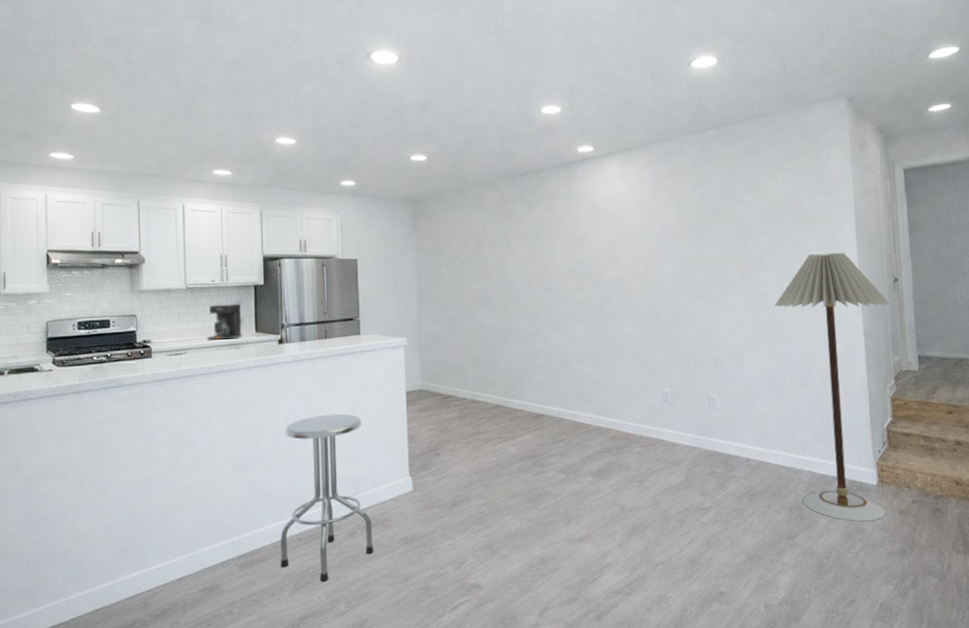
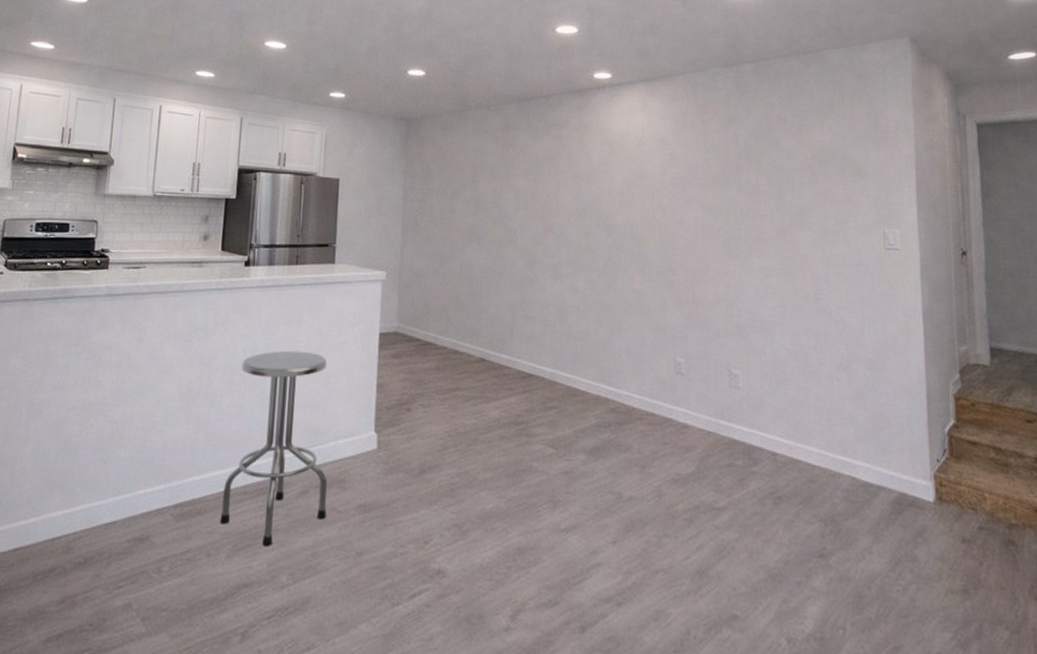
coffee maker: present [206,303,242,340] -> none [168,216,208,256]
floor lamp: present [774,252,890,522] -> none [814,214,956,548]

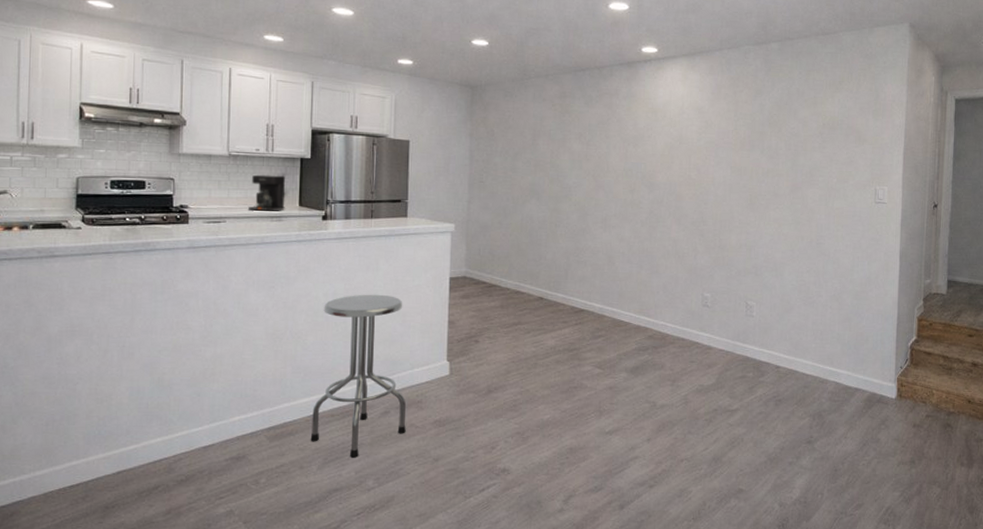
coffee maker: none [168,216,208,256] -> present [247,174,286,211]

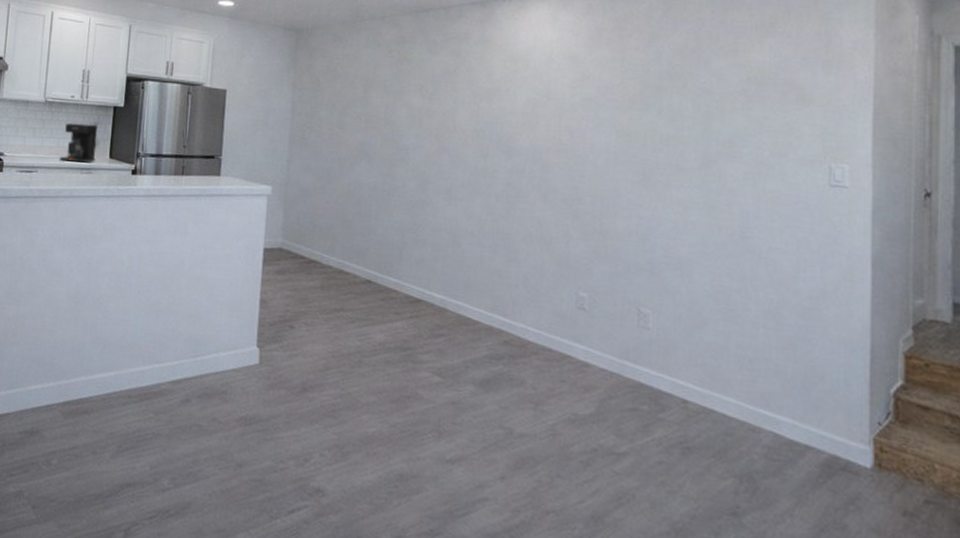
bar stool: present [310,294,406,458] -> none [105,260,211,450]

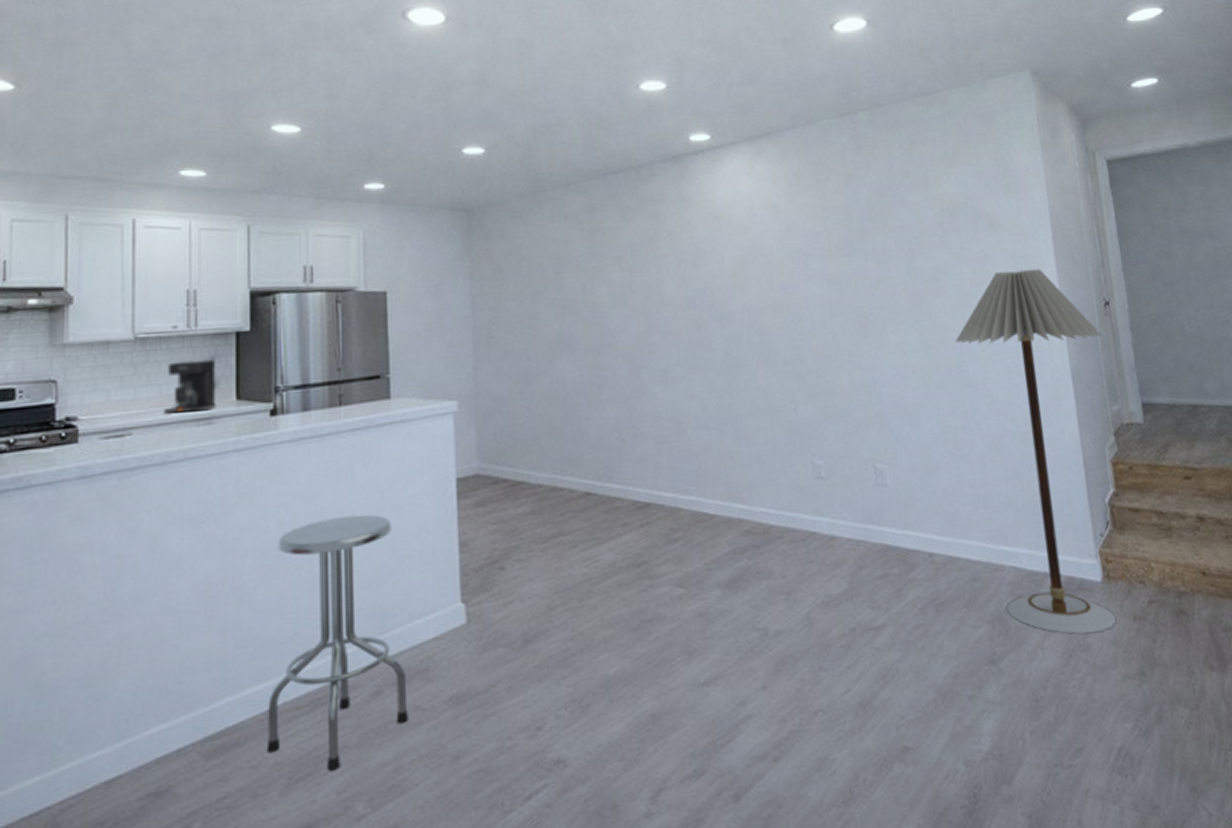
bar stool: none [105,260,211,450] -> present [266,514,408,771]
floor lamp: none [743,146,915,518] -> present [955,268,1117,635]

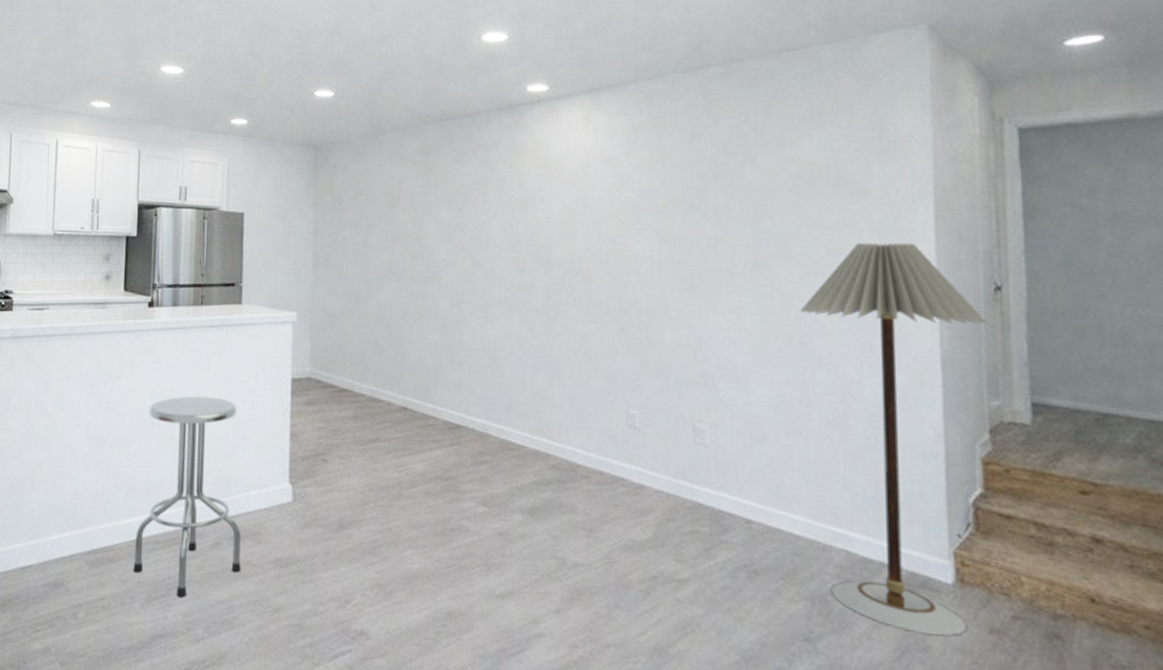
coffee maker: present [163,359,216,414] -> none [71,255,110,297]

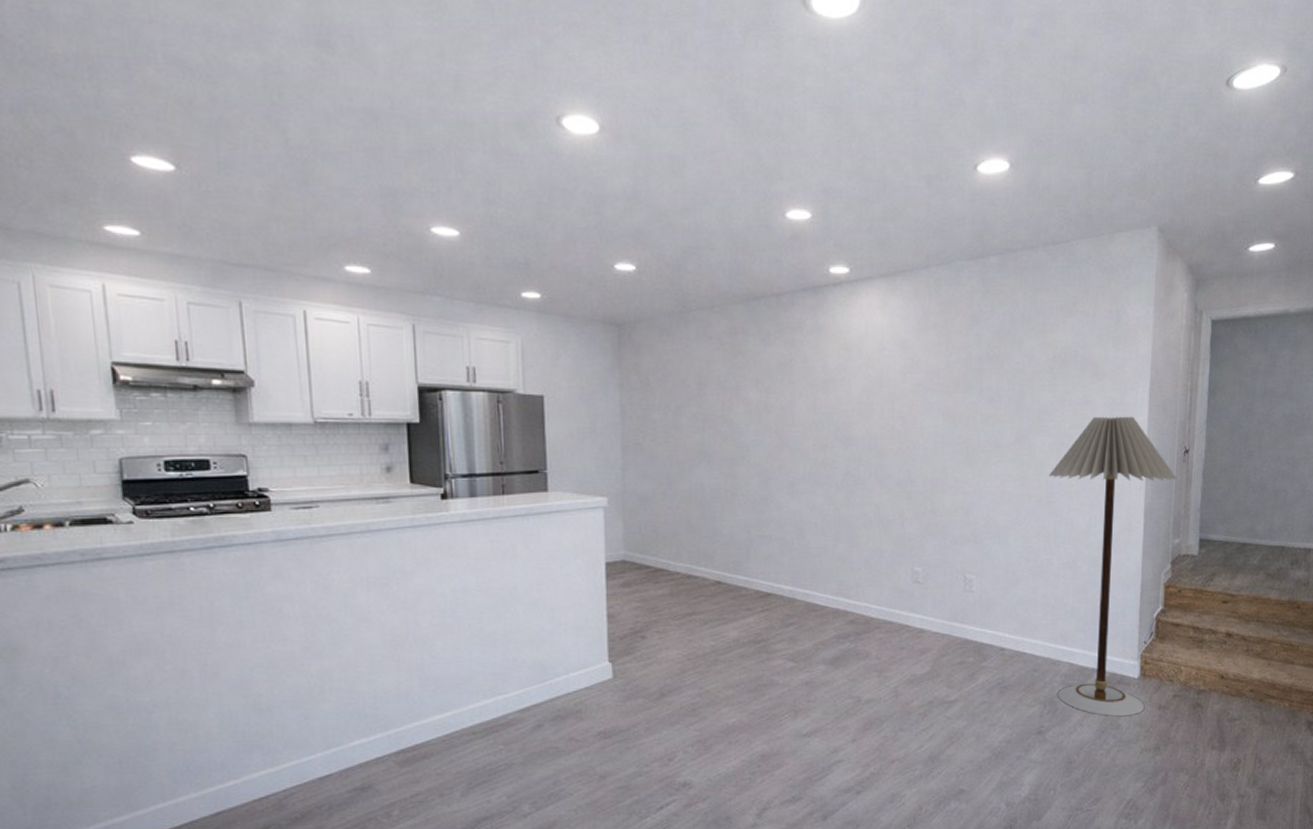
bar stool: present [133,396,241,598] -> none [449,587,564,780]

